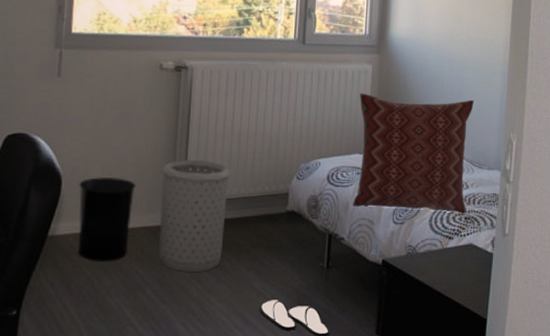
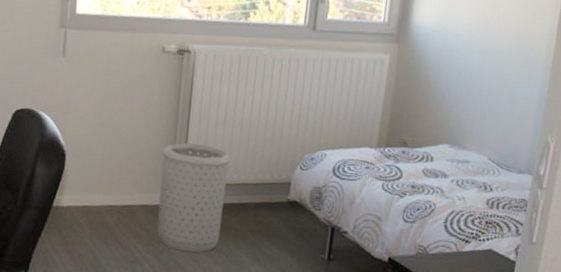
waste bin: present [78,177,136,261] -> none [80,154,136,234]
pillow: present [352,93,475,214] -> none [358,84,508,218]

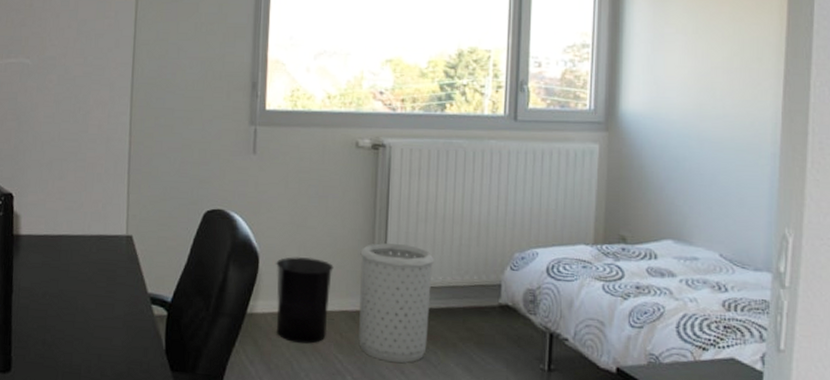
waste bin: none [80,154,136,234] -> present [276,257,334,344]

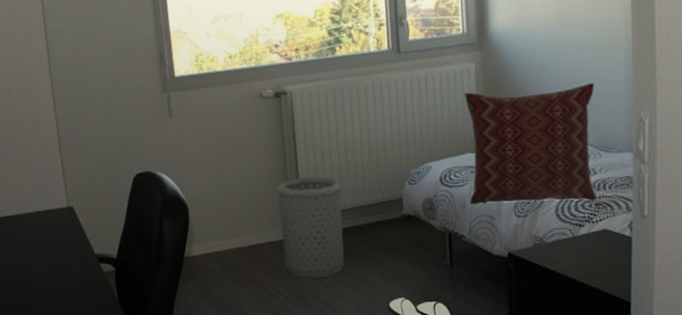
waste bin: present [276,257,334,344] -> none [204,201,257,276]
pillow: none [577,176,734,322] -> present [463,82,597,205]

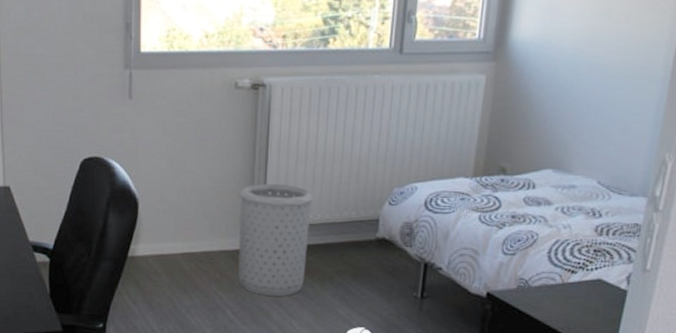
pillow: present [463,82,597,205] -> none [453,108,620,246]

